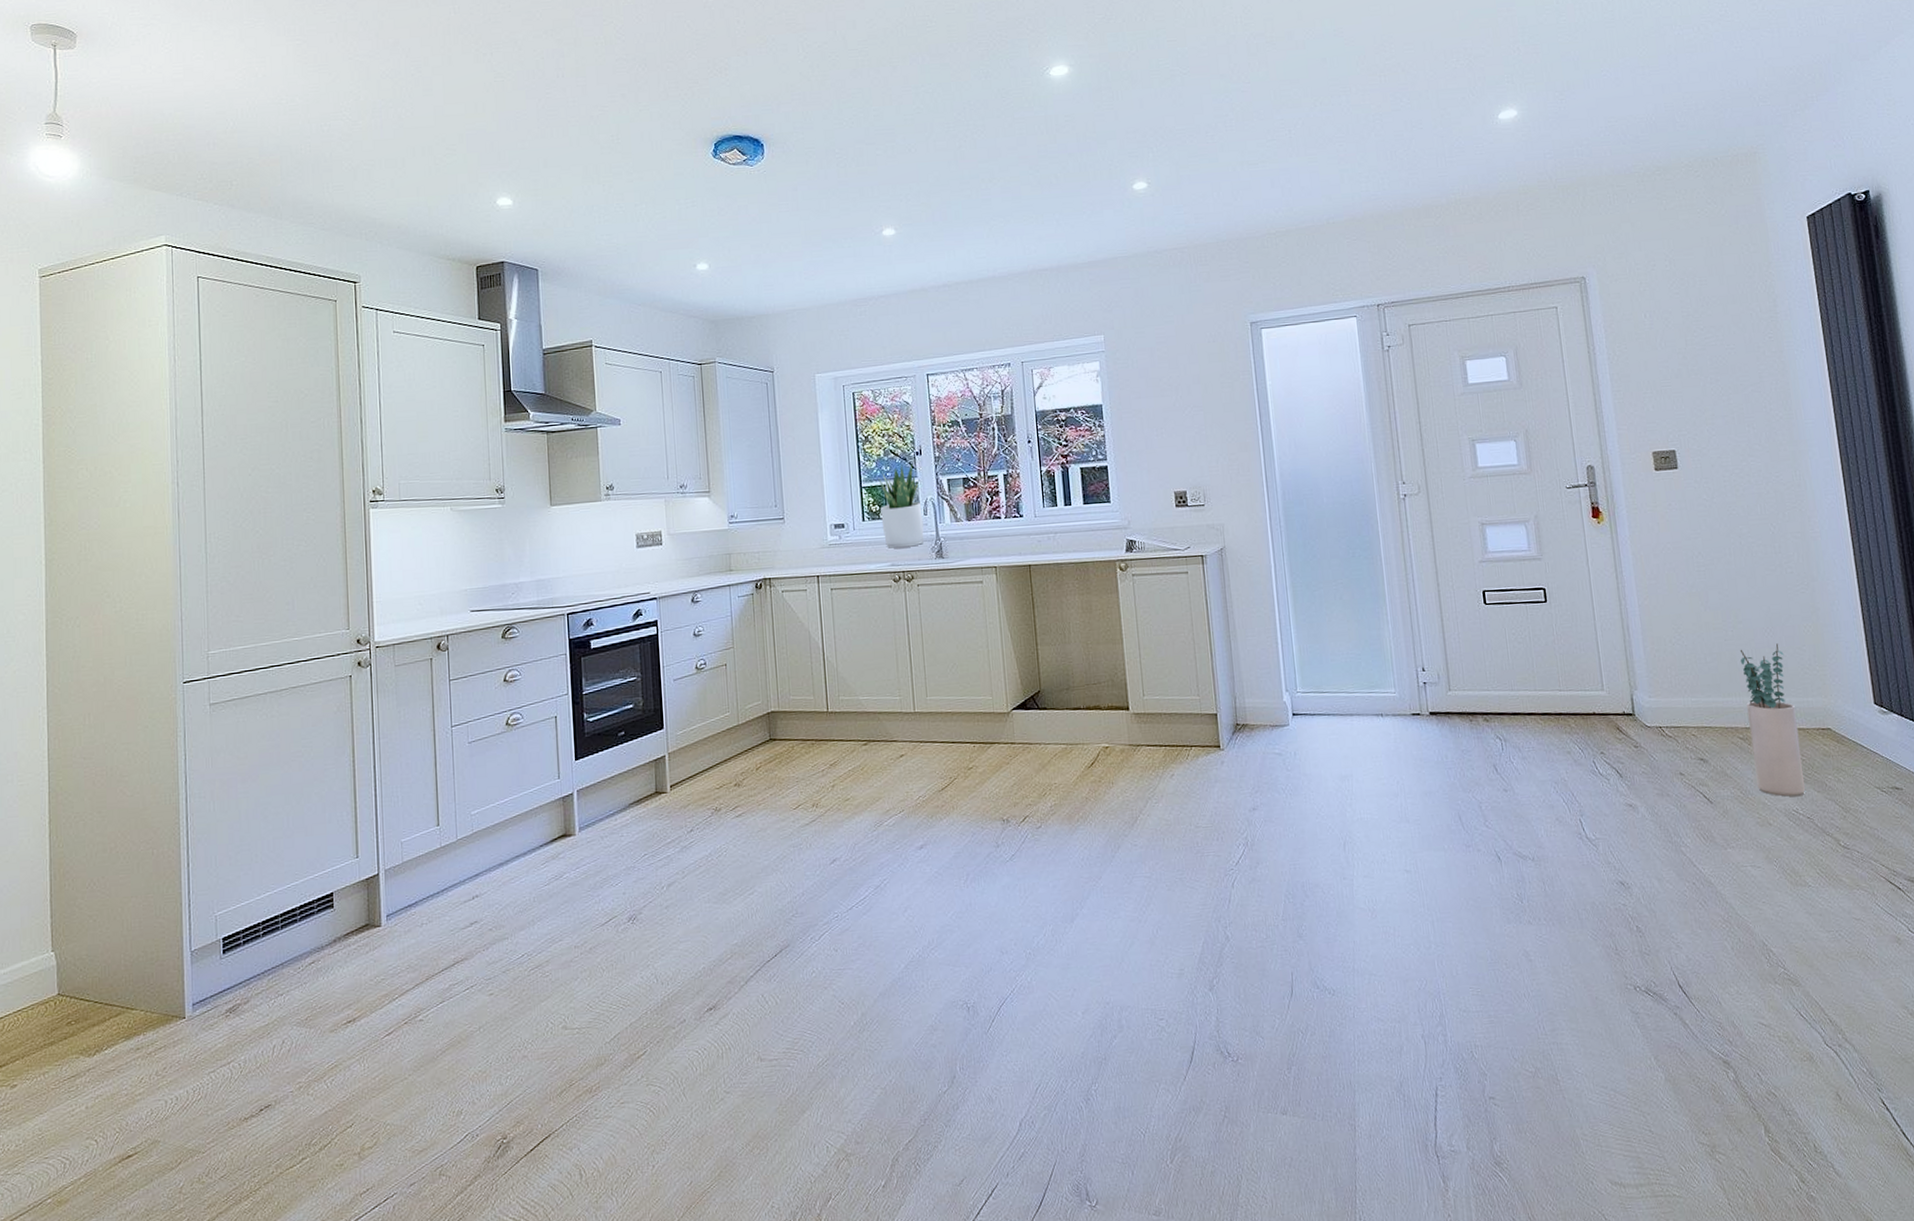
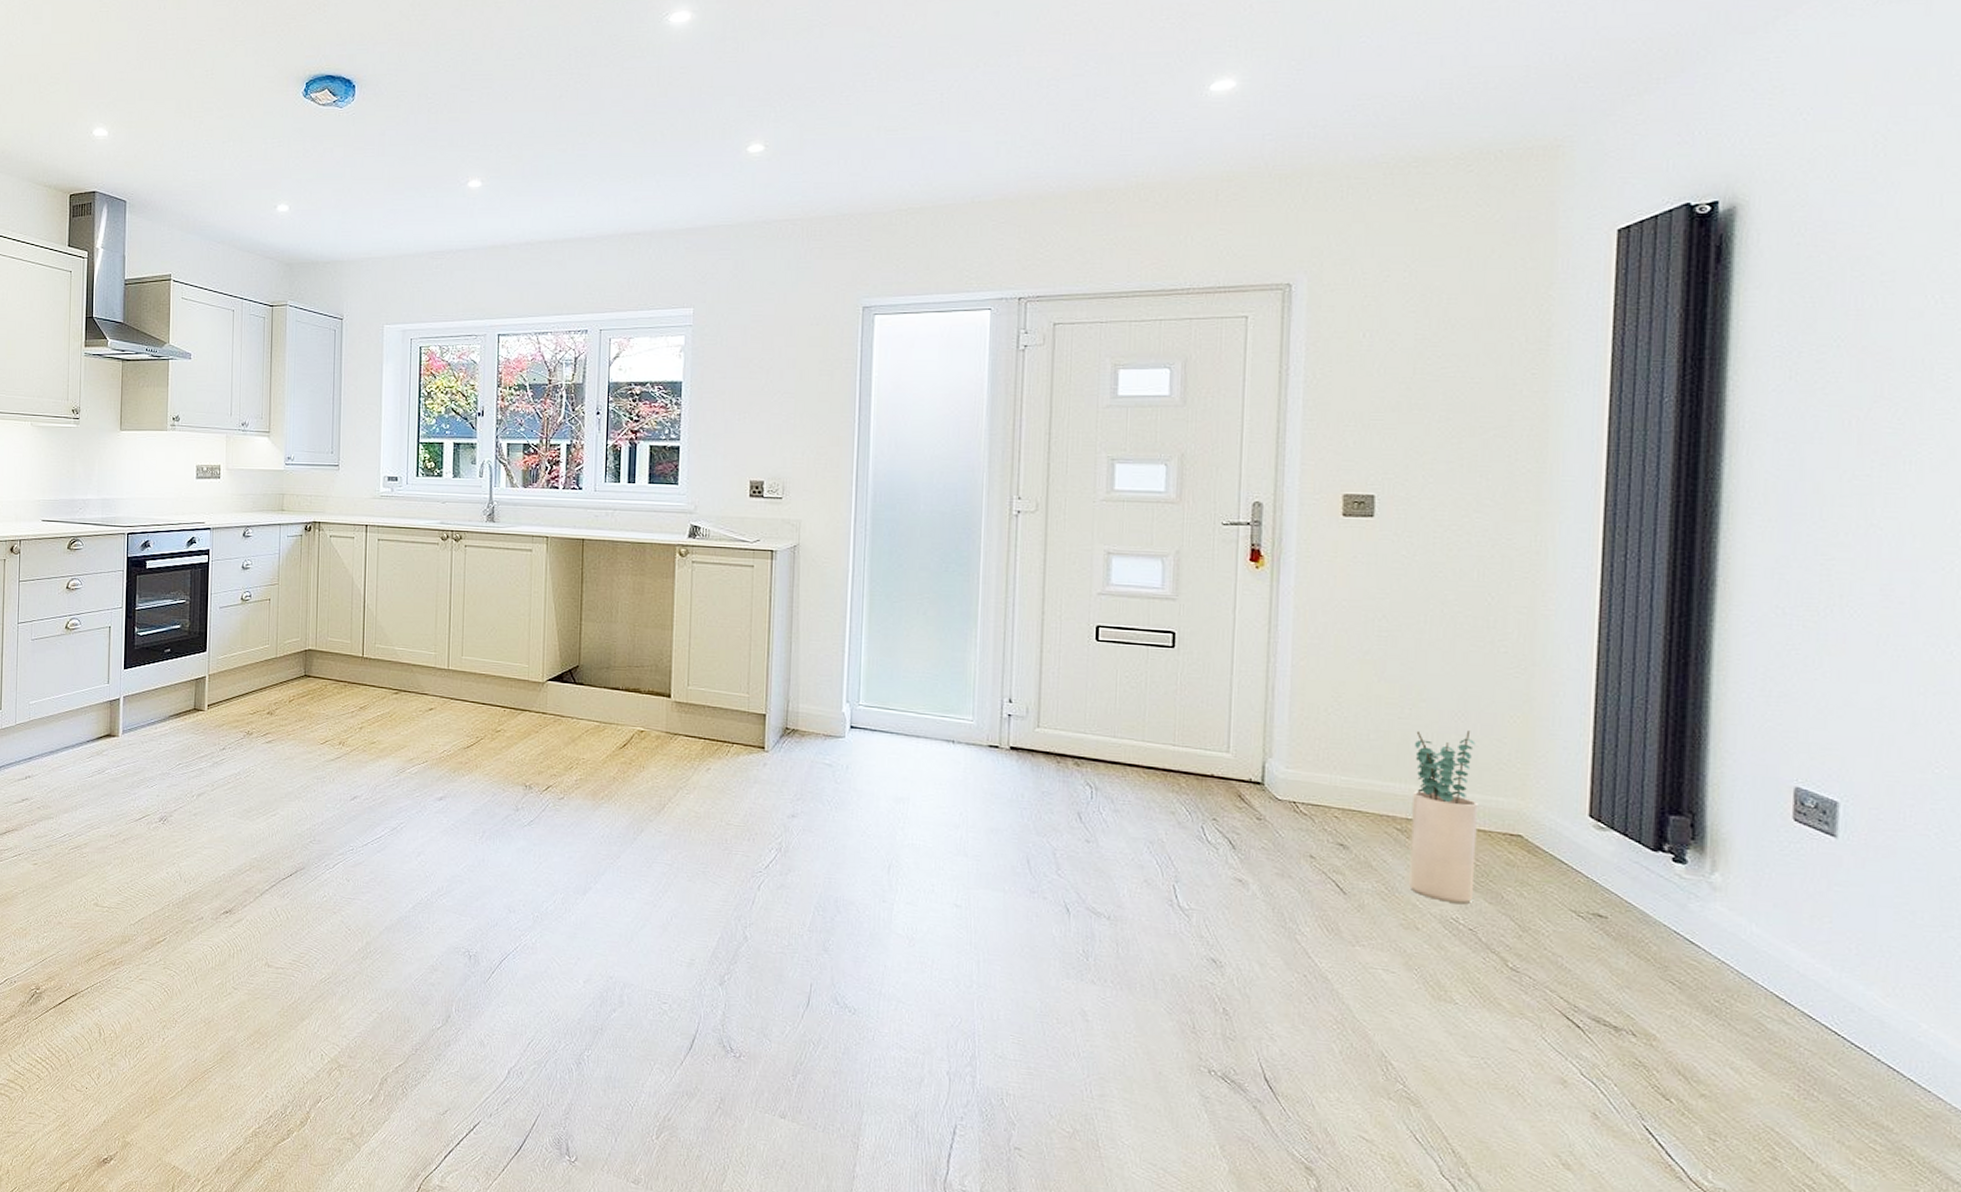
planter: present [878,463,924,549] -> none [435,424,478,507]

